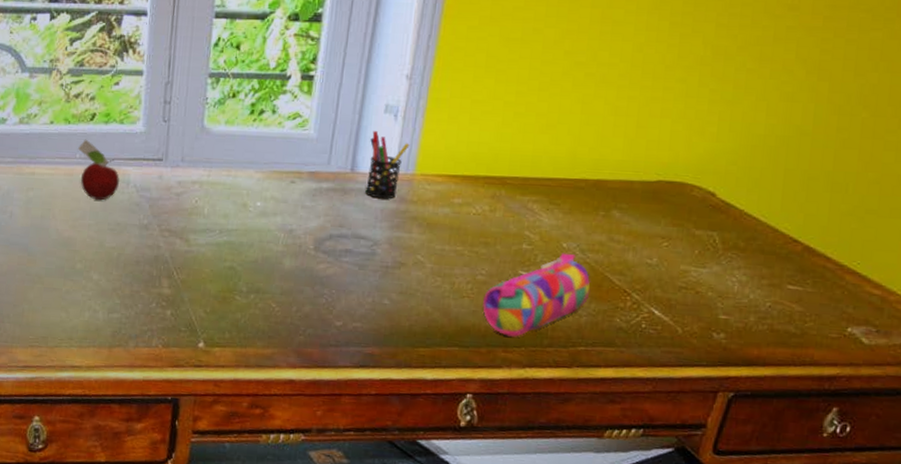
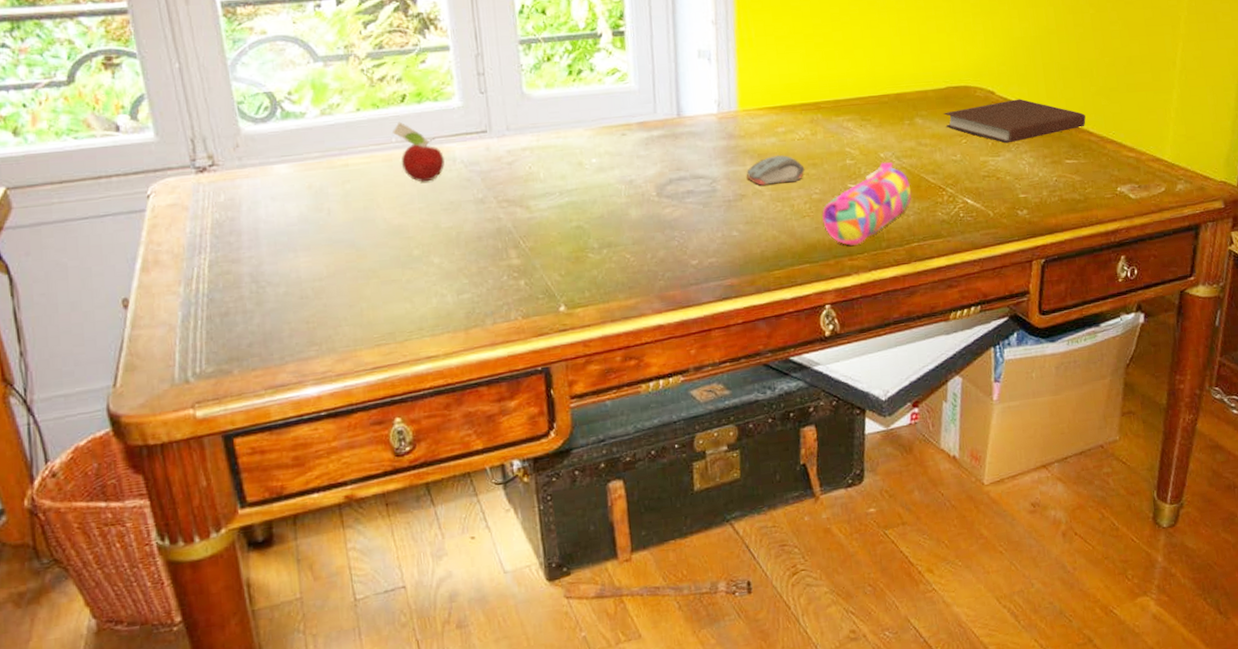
pen holder: present [365,131,410,199] -> none [690,76,728,138]
computer mouse: none [411,227,475,258] -> present [747,154,805,186]
notebook: none [647,205,826,255] -> present [943,99,1086,144]

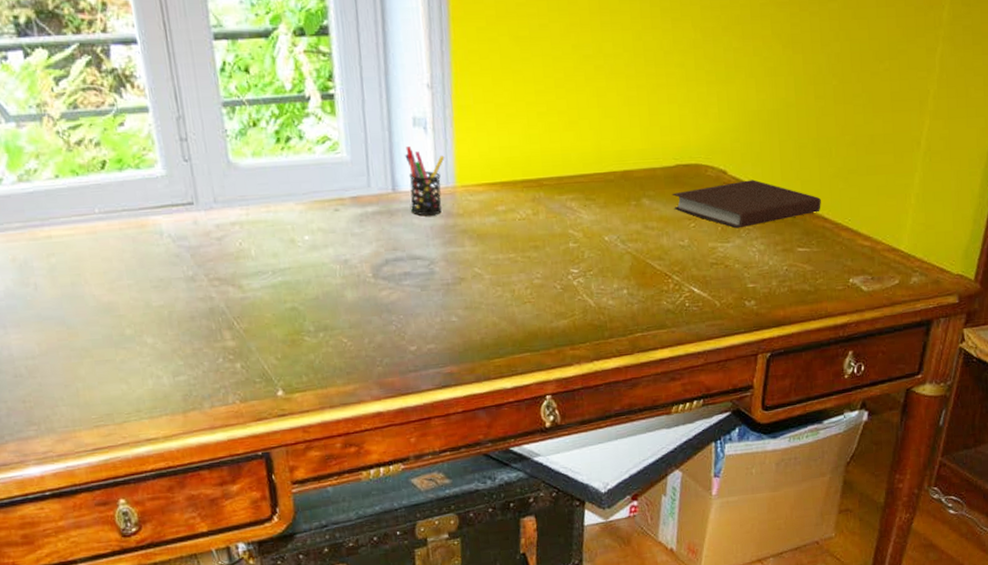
fruit: present [393,121,445,182] -> none [95,190,152,257]
pen holder: none [690,76,728,138] -> present [405,146,445,216]
computer mouse: present [747,154,805,186] -> none [466,235,526,269]
pencil case: present [822,162,912,246] -> none [543,245,637,334]

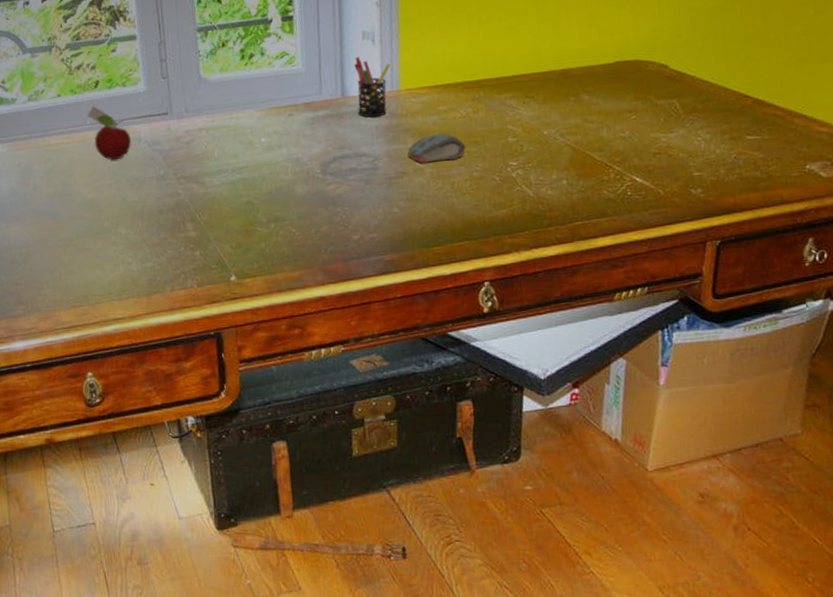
fruit: none [95,190,152,257] -> present [87,105,131,161]
computer mouse: none [466,235,526,269] -> present [408,133,466,163]
notebook: present [671,179,821,229] -> none [611,72,771,119]

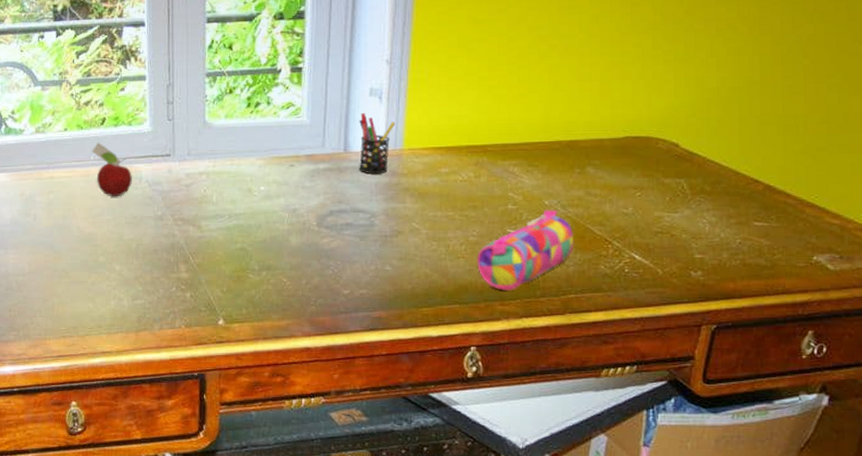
computer mouse: present [408,133,466,163] -> none [406,194,464,224]
pencil case: none [482,139,576,223] -> present [477,209,574,291]

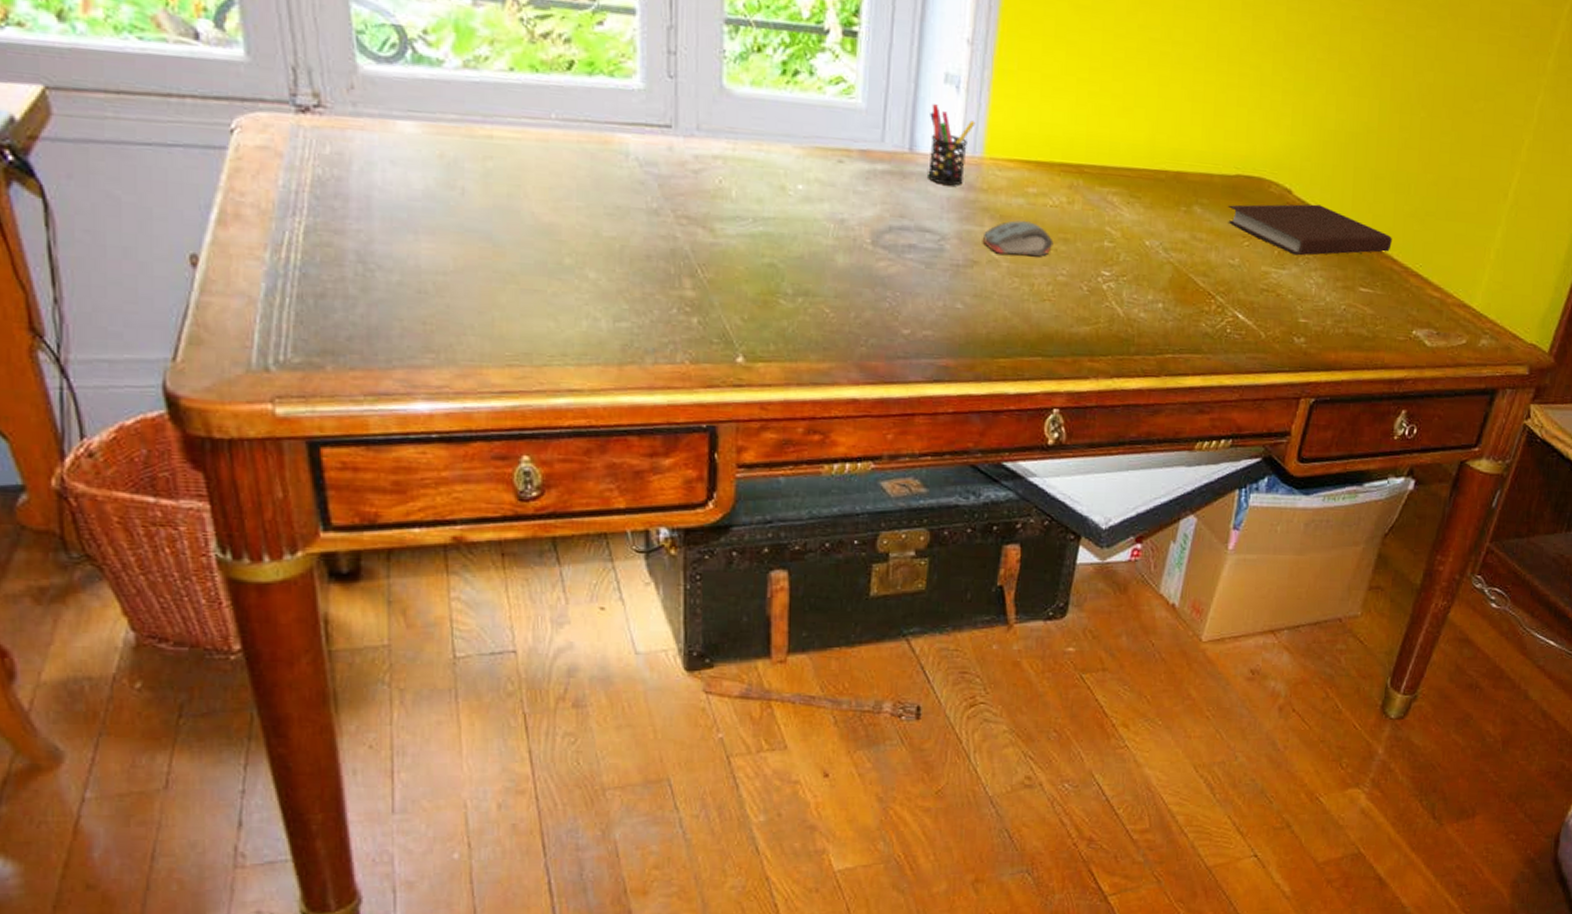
fruit: present [92,142,132,197] -> none [553,94,614,176]
computer mouse: none [406,194,464,224] -> present [983,220,1054,256]
pencil case: present [477,209,574,291] -> none [1065,251,1176,345]
notebook: none [618,153,784,200] -> present [1227,204,1392,256]

